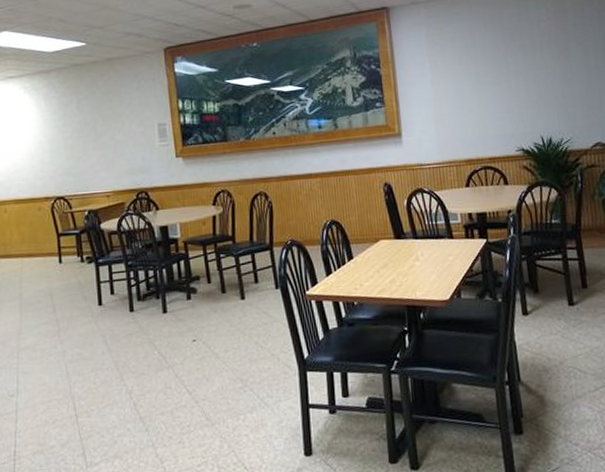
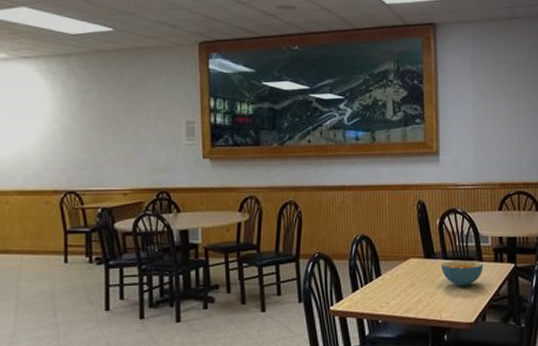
cereal bowl: none [411,238,455,265] -> present [440,260,484,287]

